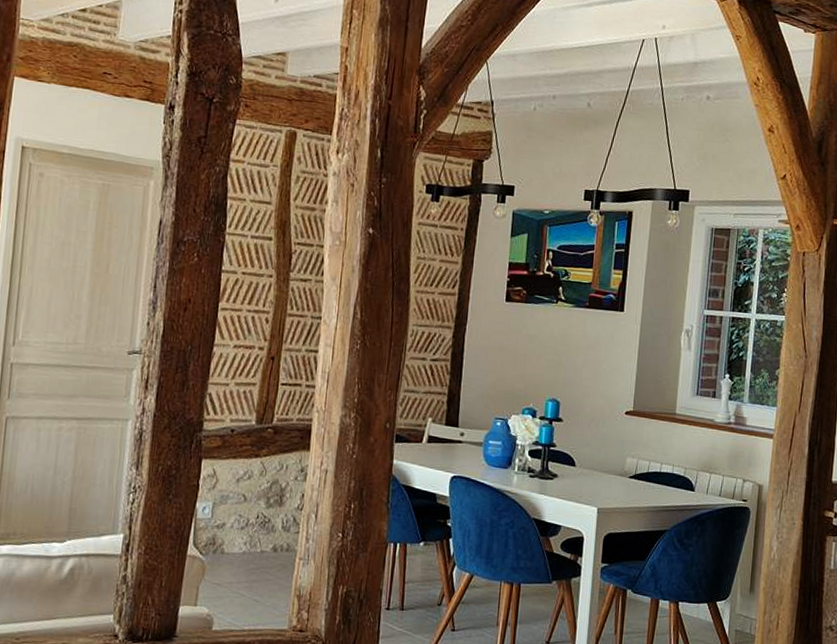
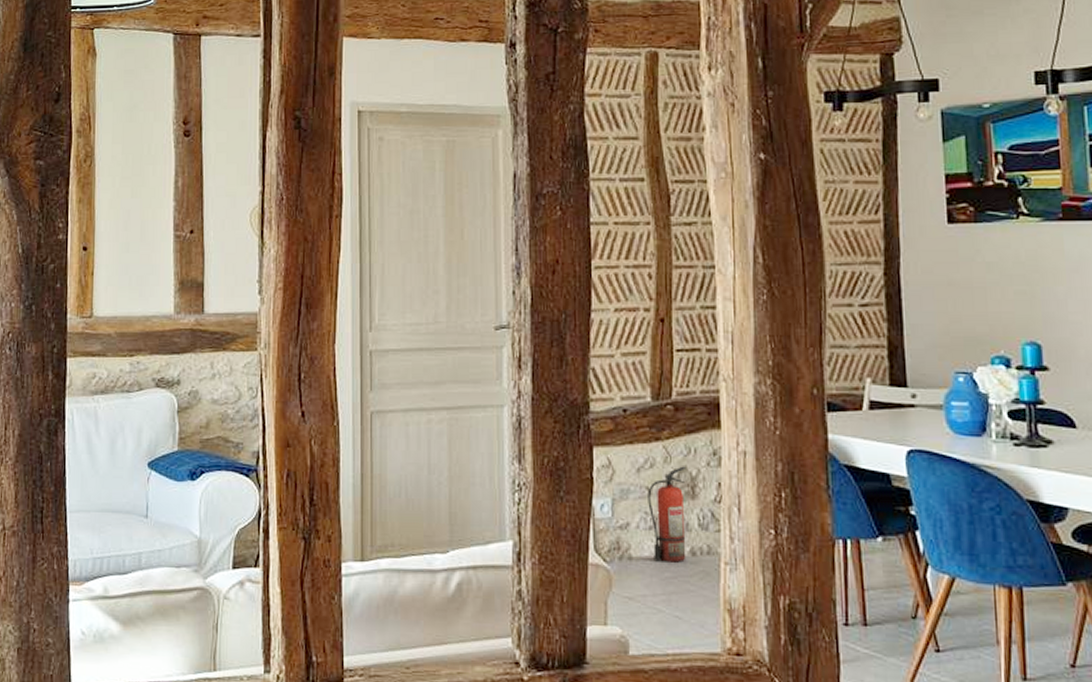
fire extinguisher: none [242,479,278,557] -> present [647,466,687,563]

